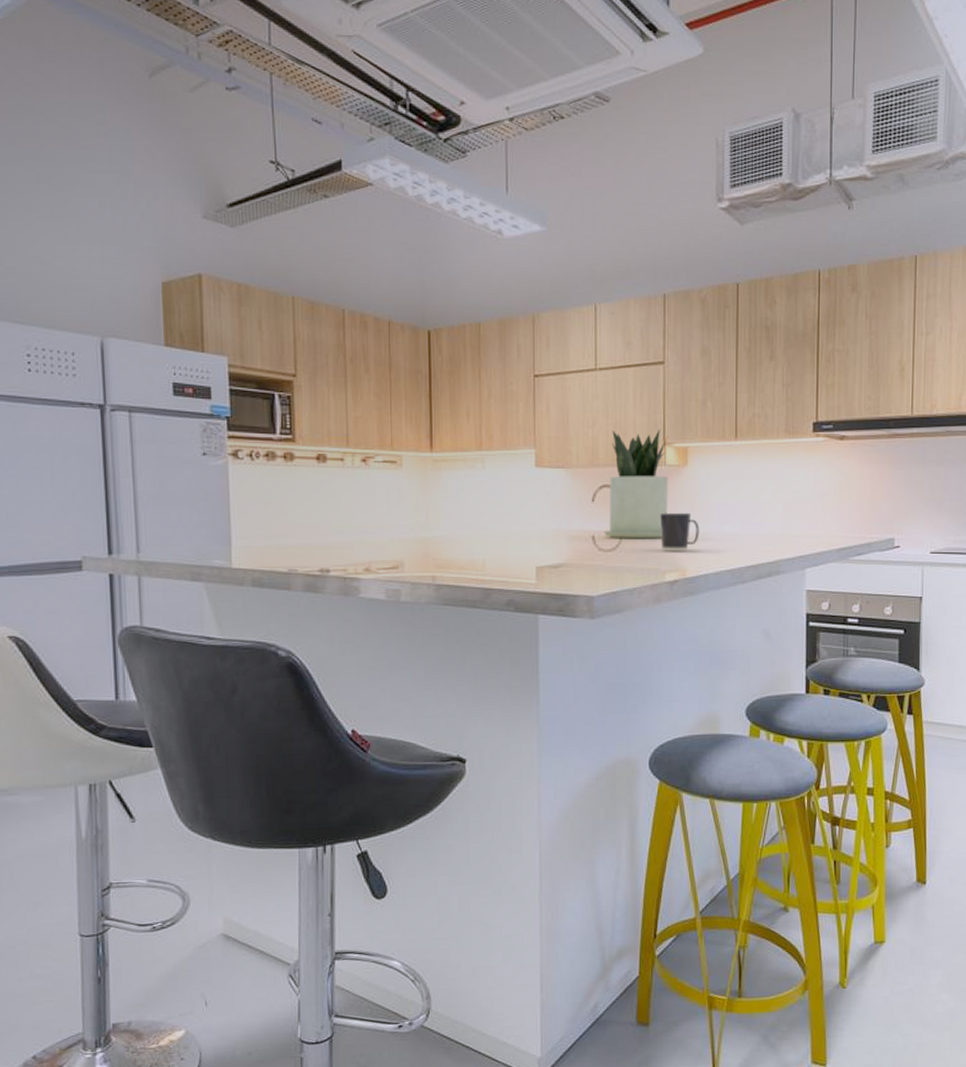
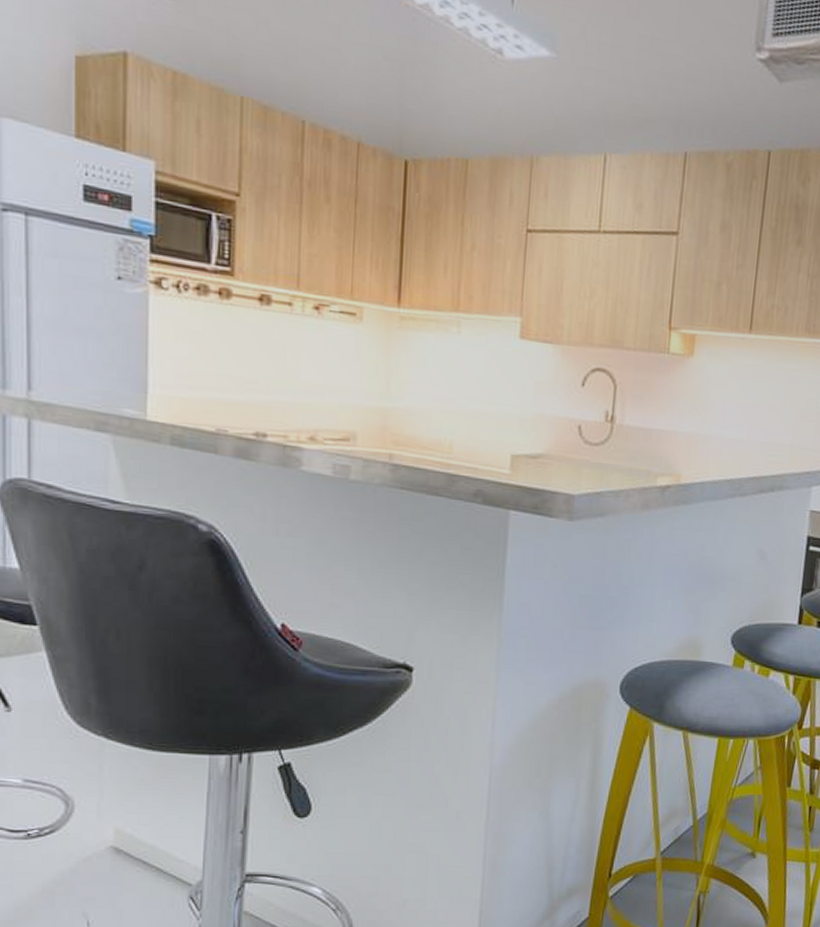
planter: present [603,428,668,539] -> none [592,306,675,436]
mug: present [660,512,700,551] -> none [655,407,700,454]

